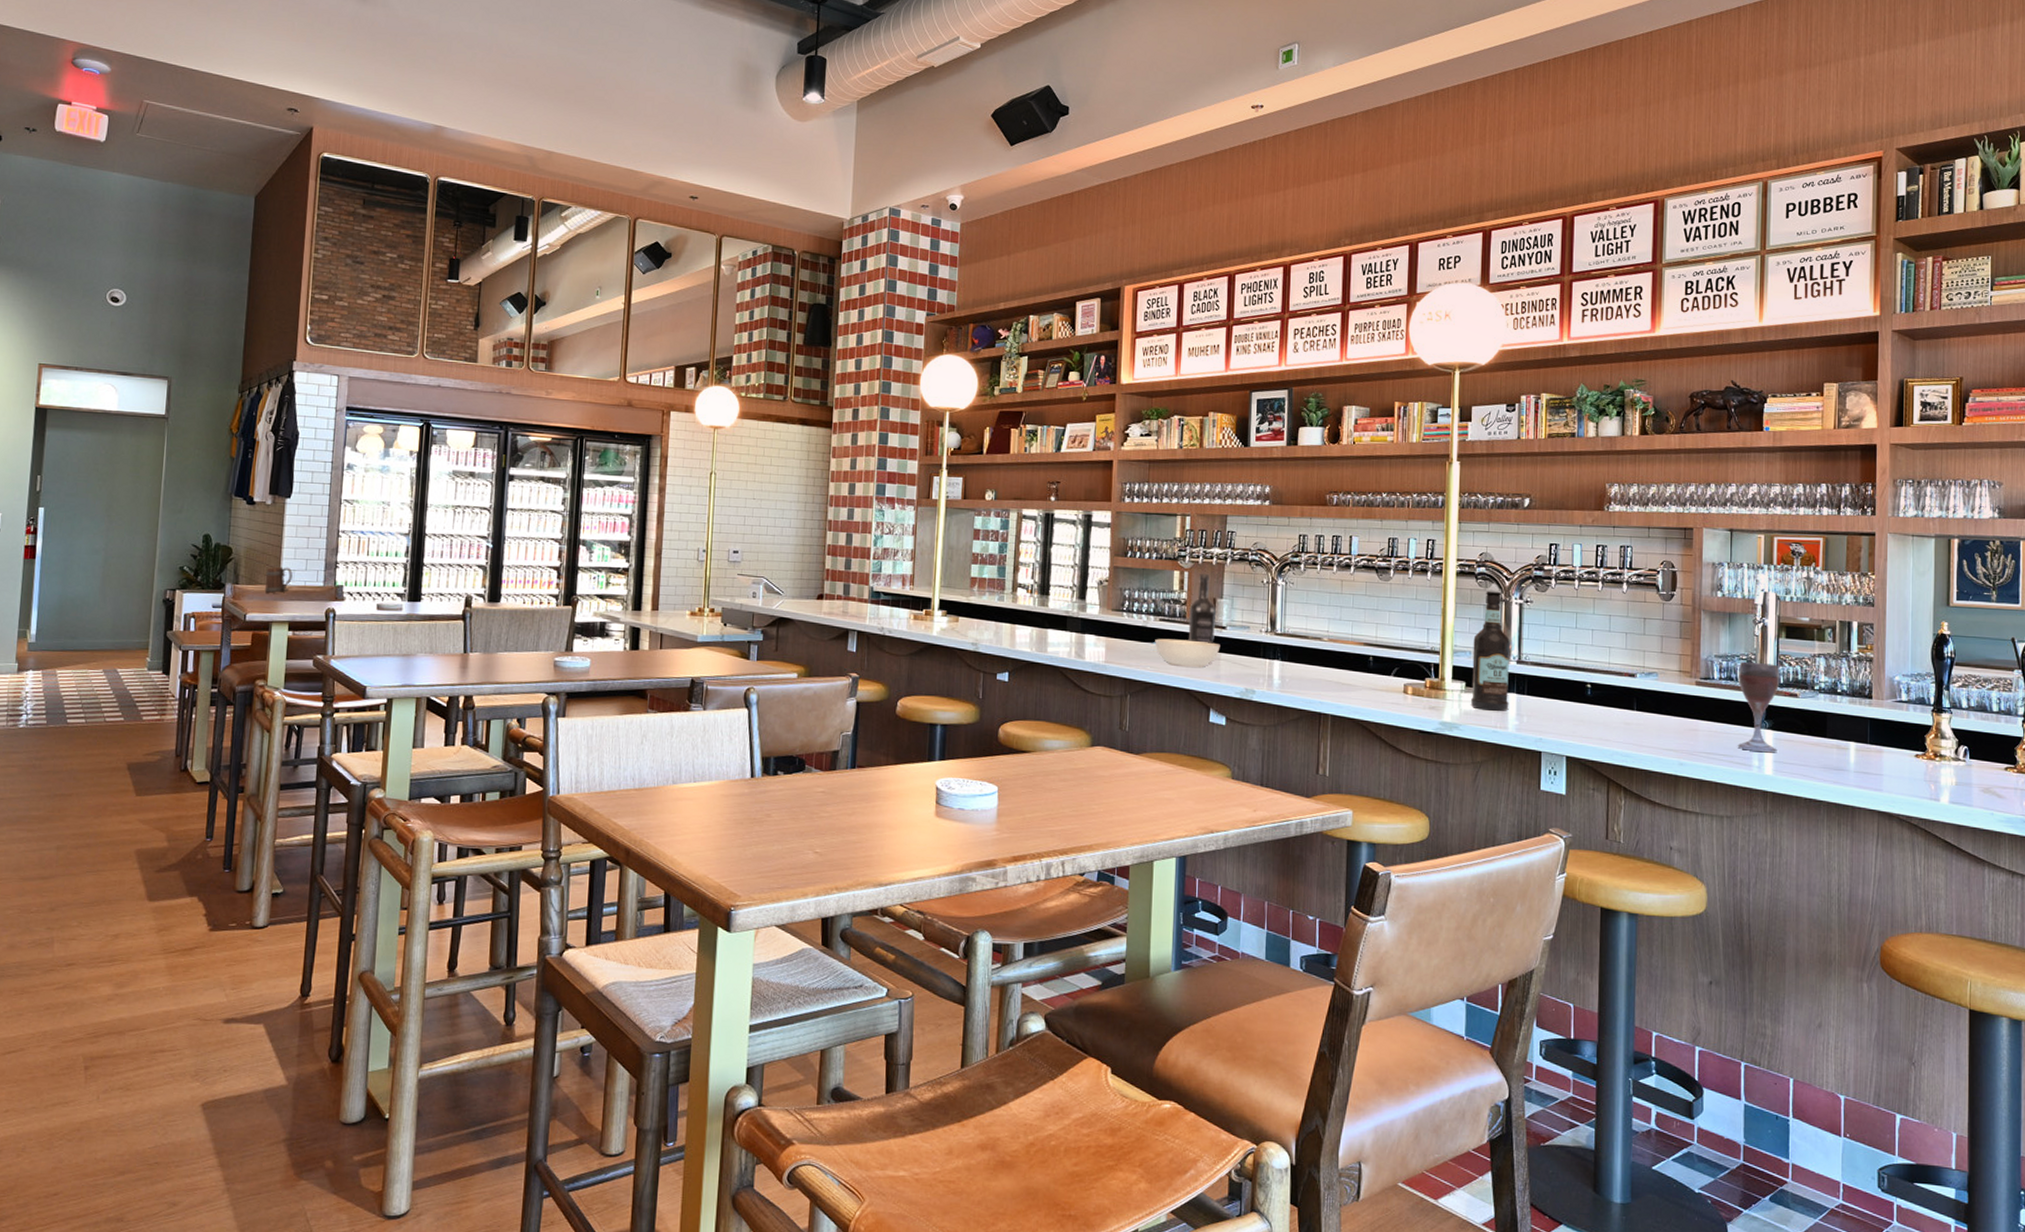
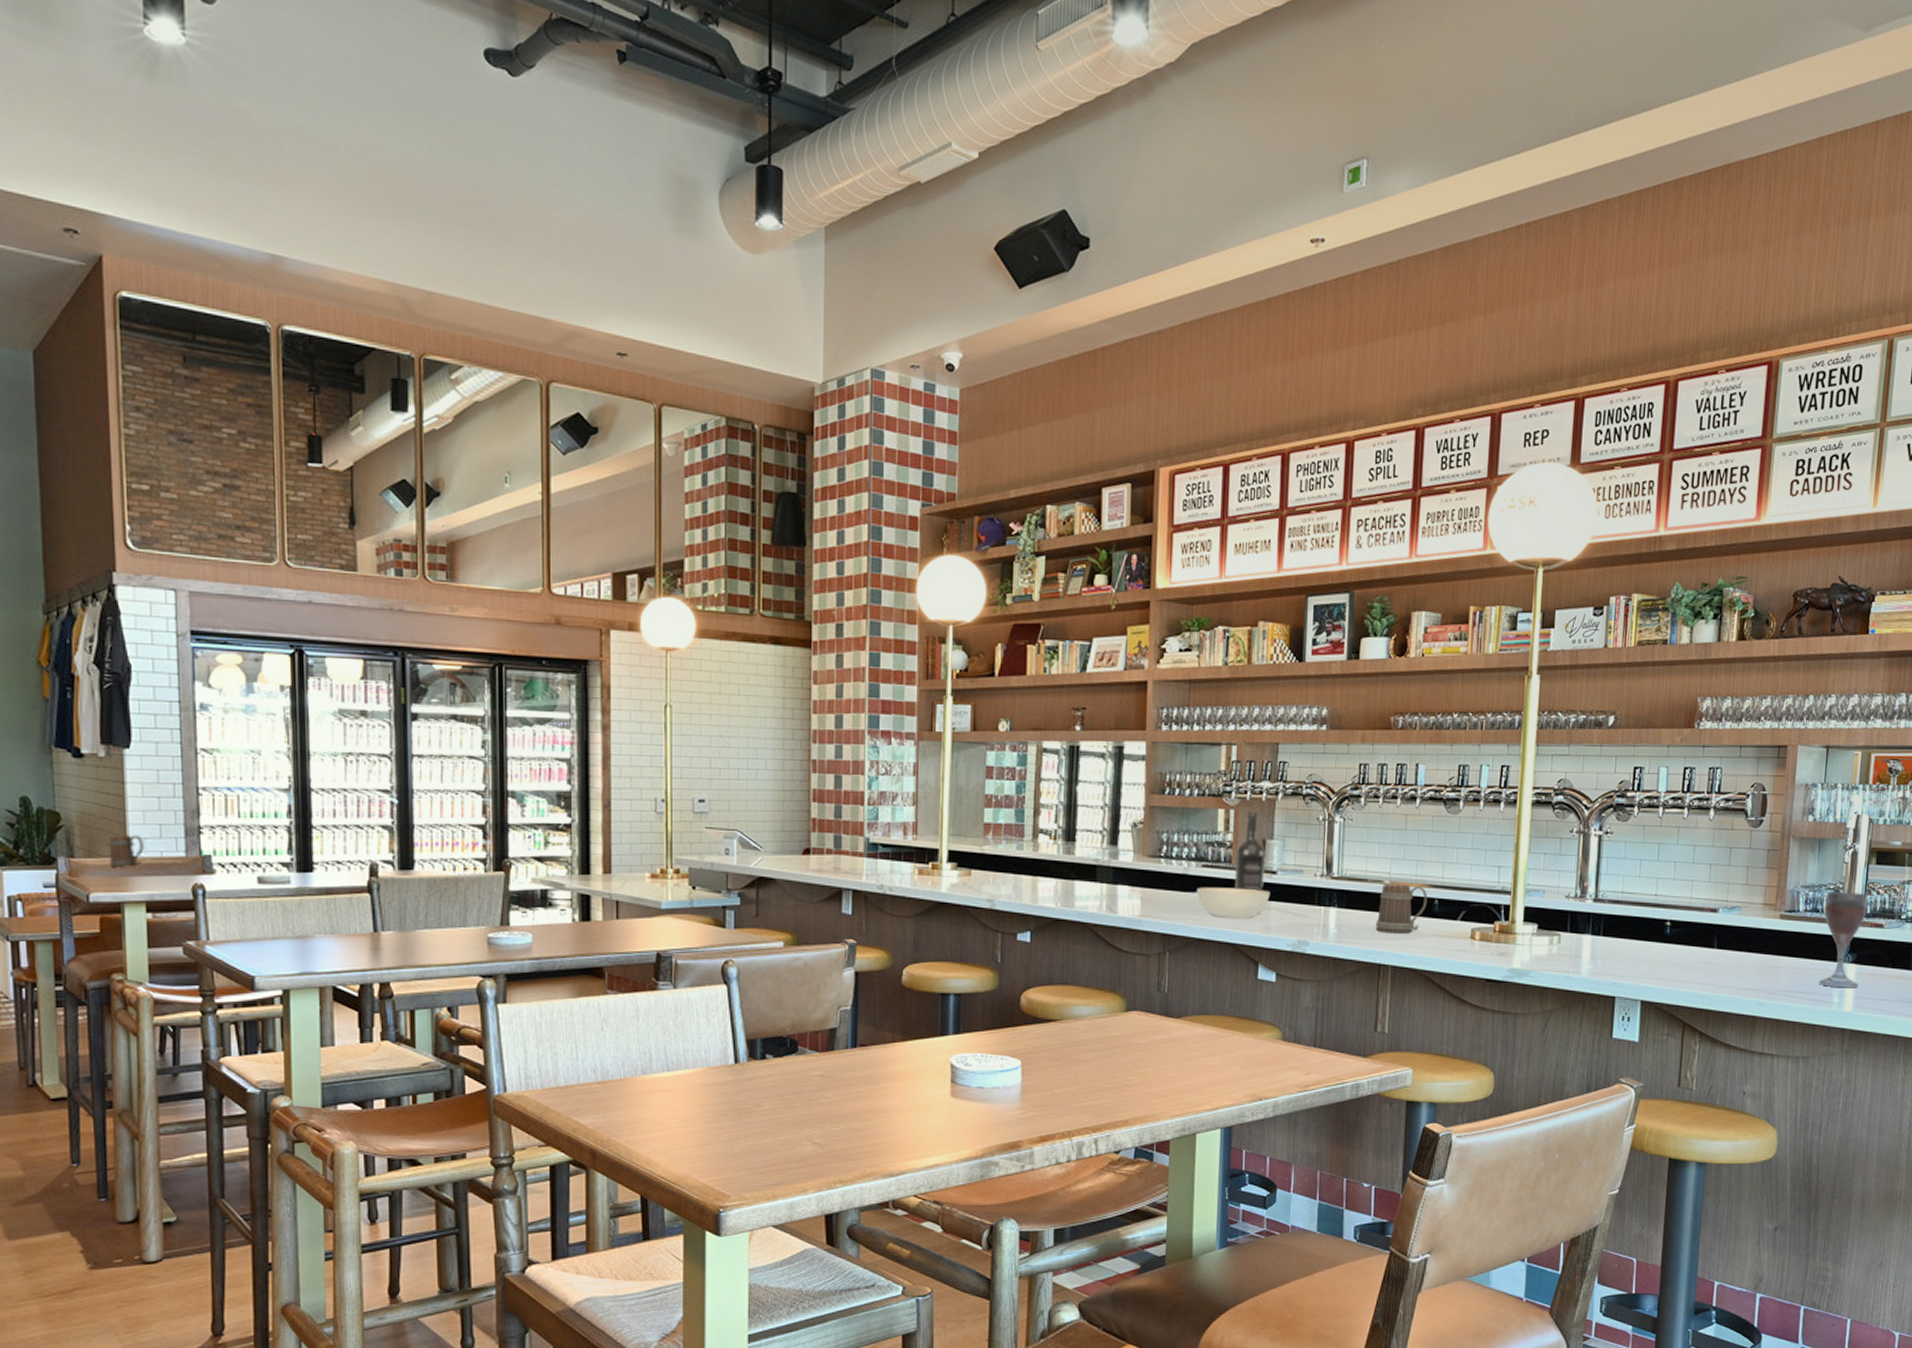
beer mug: none [1315,640,1363,688] -> present [1375,883,1428,935]
root beer: present [1470,591,1511,712] -> none [1542,822,1588,956]

